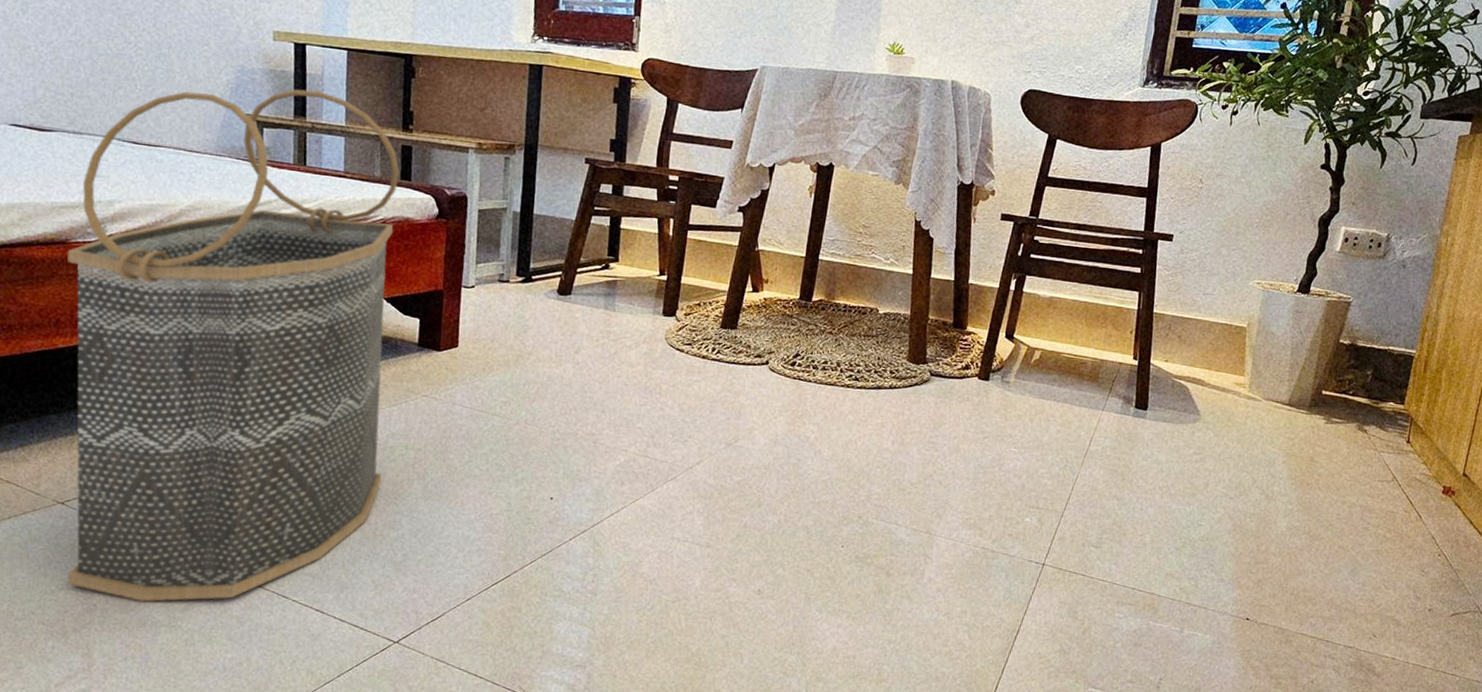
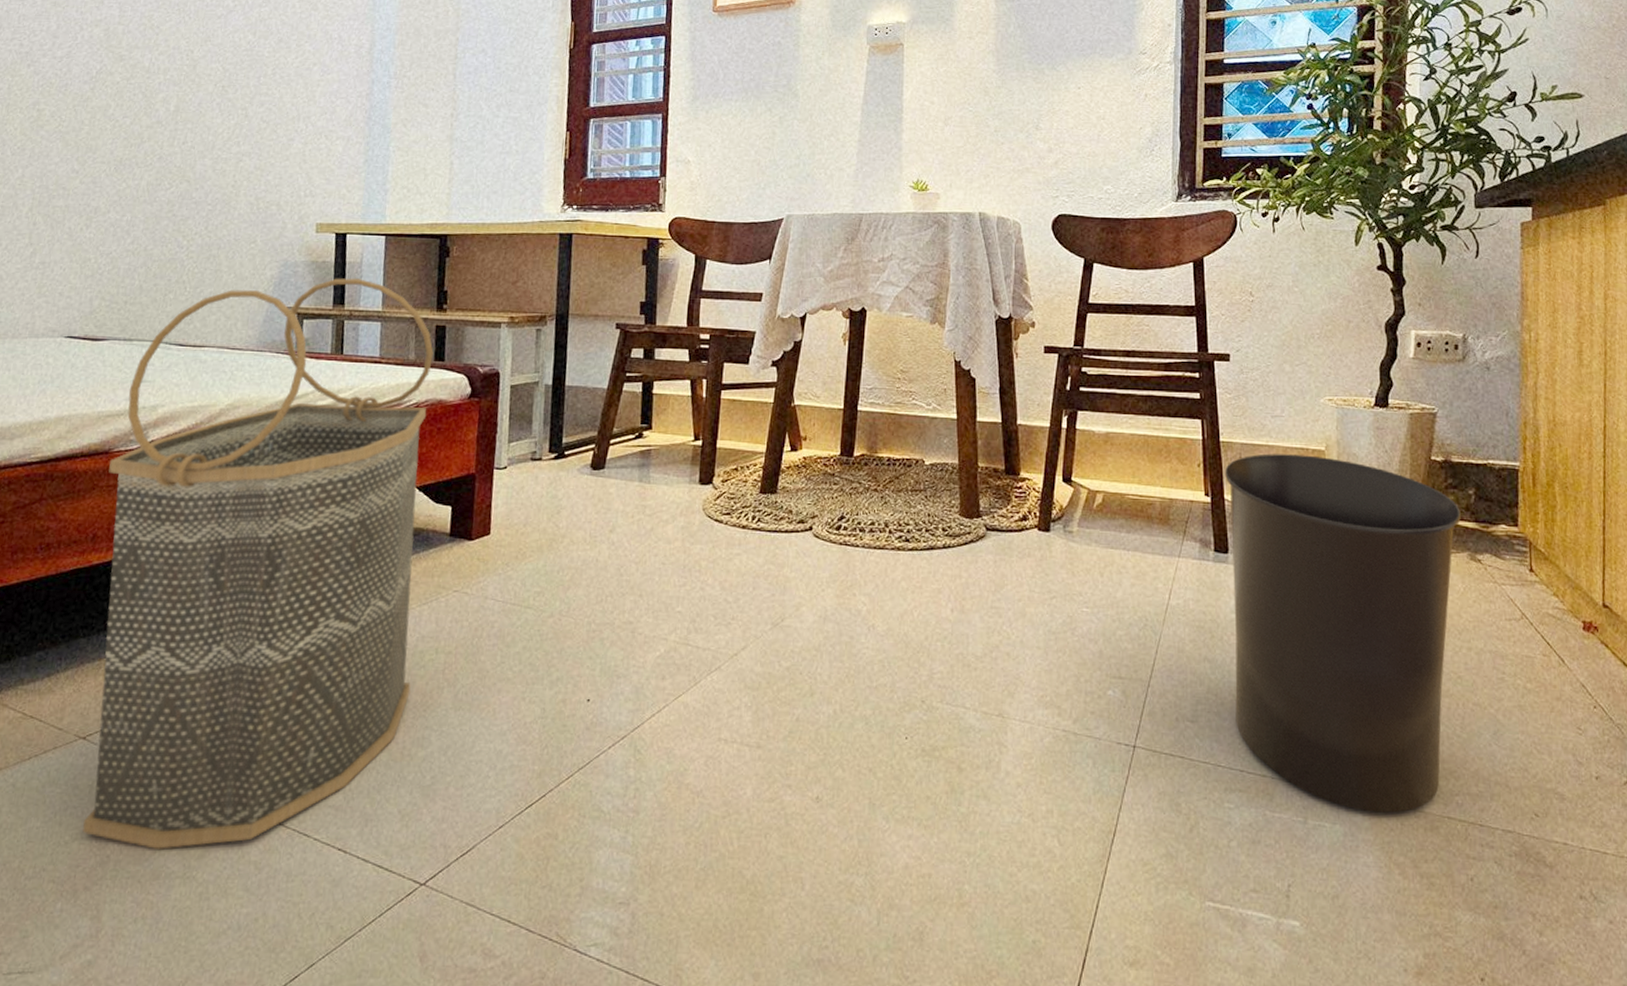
waste bin: none [1134,326,1357,628] -> present [1225,453,1461,813]

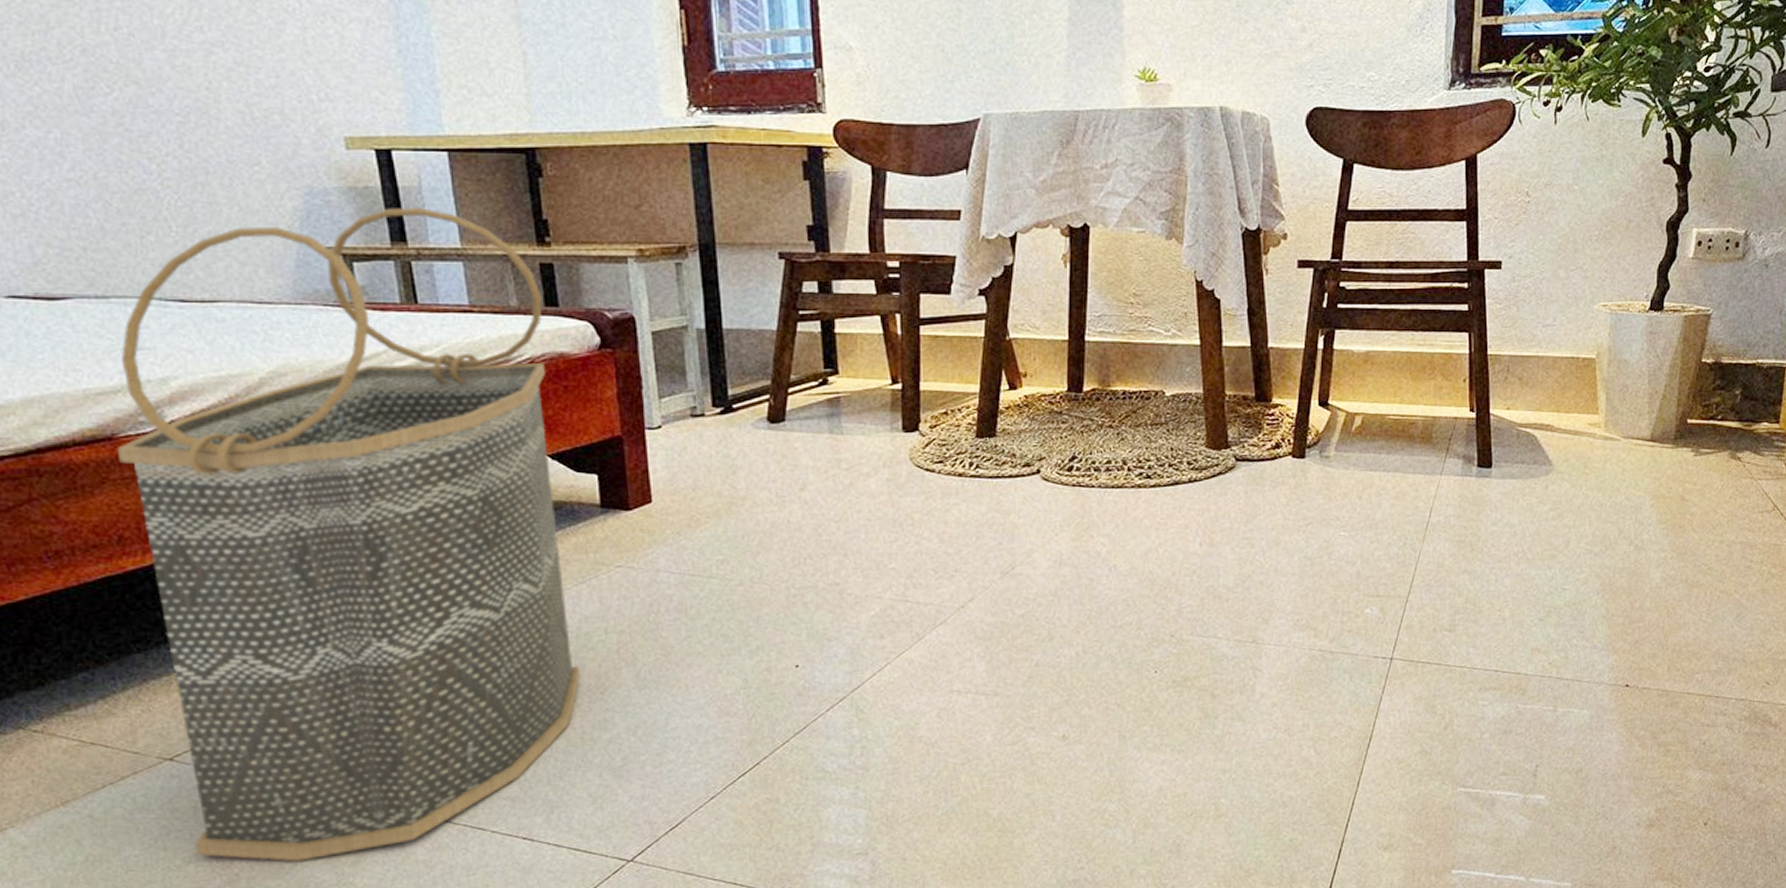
waste bin: present [1225,453,1461,813] -> none [1492,364,1726,696]

